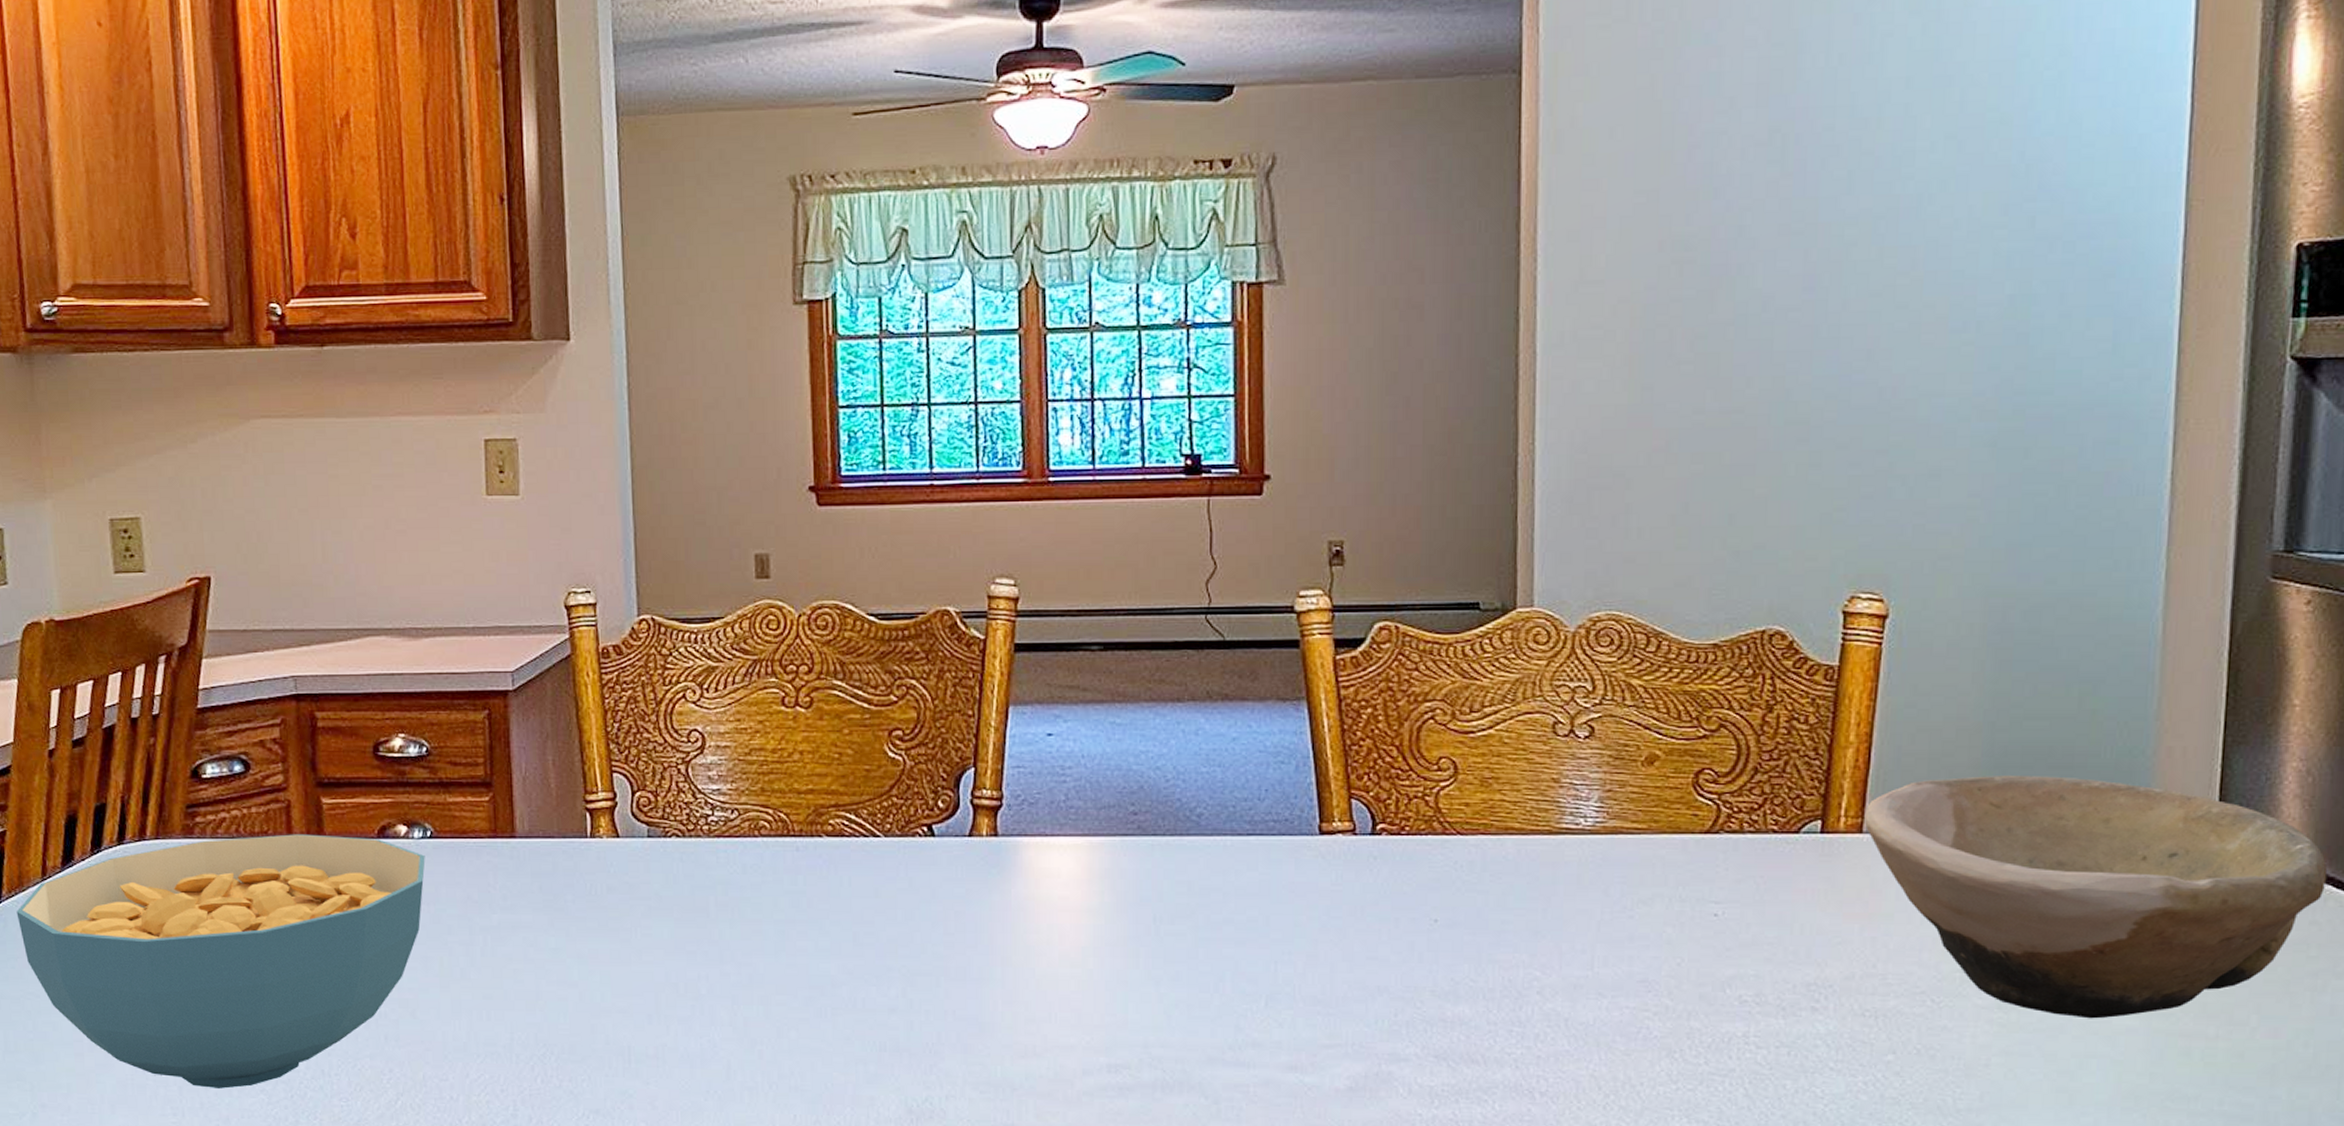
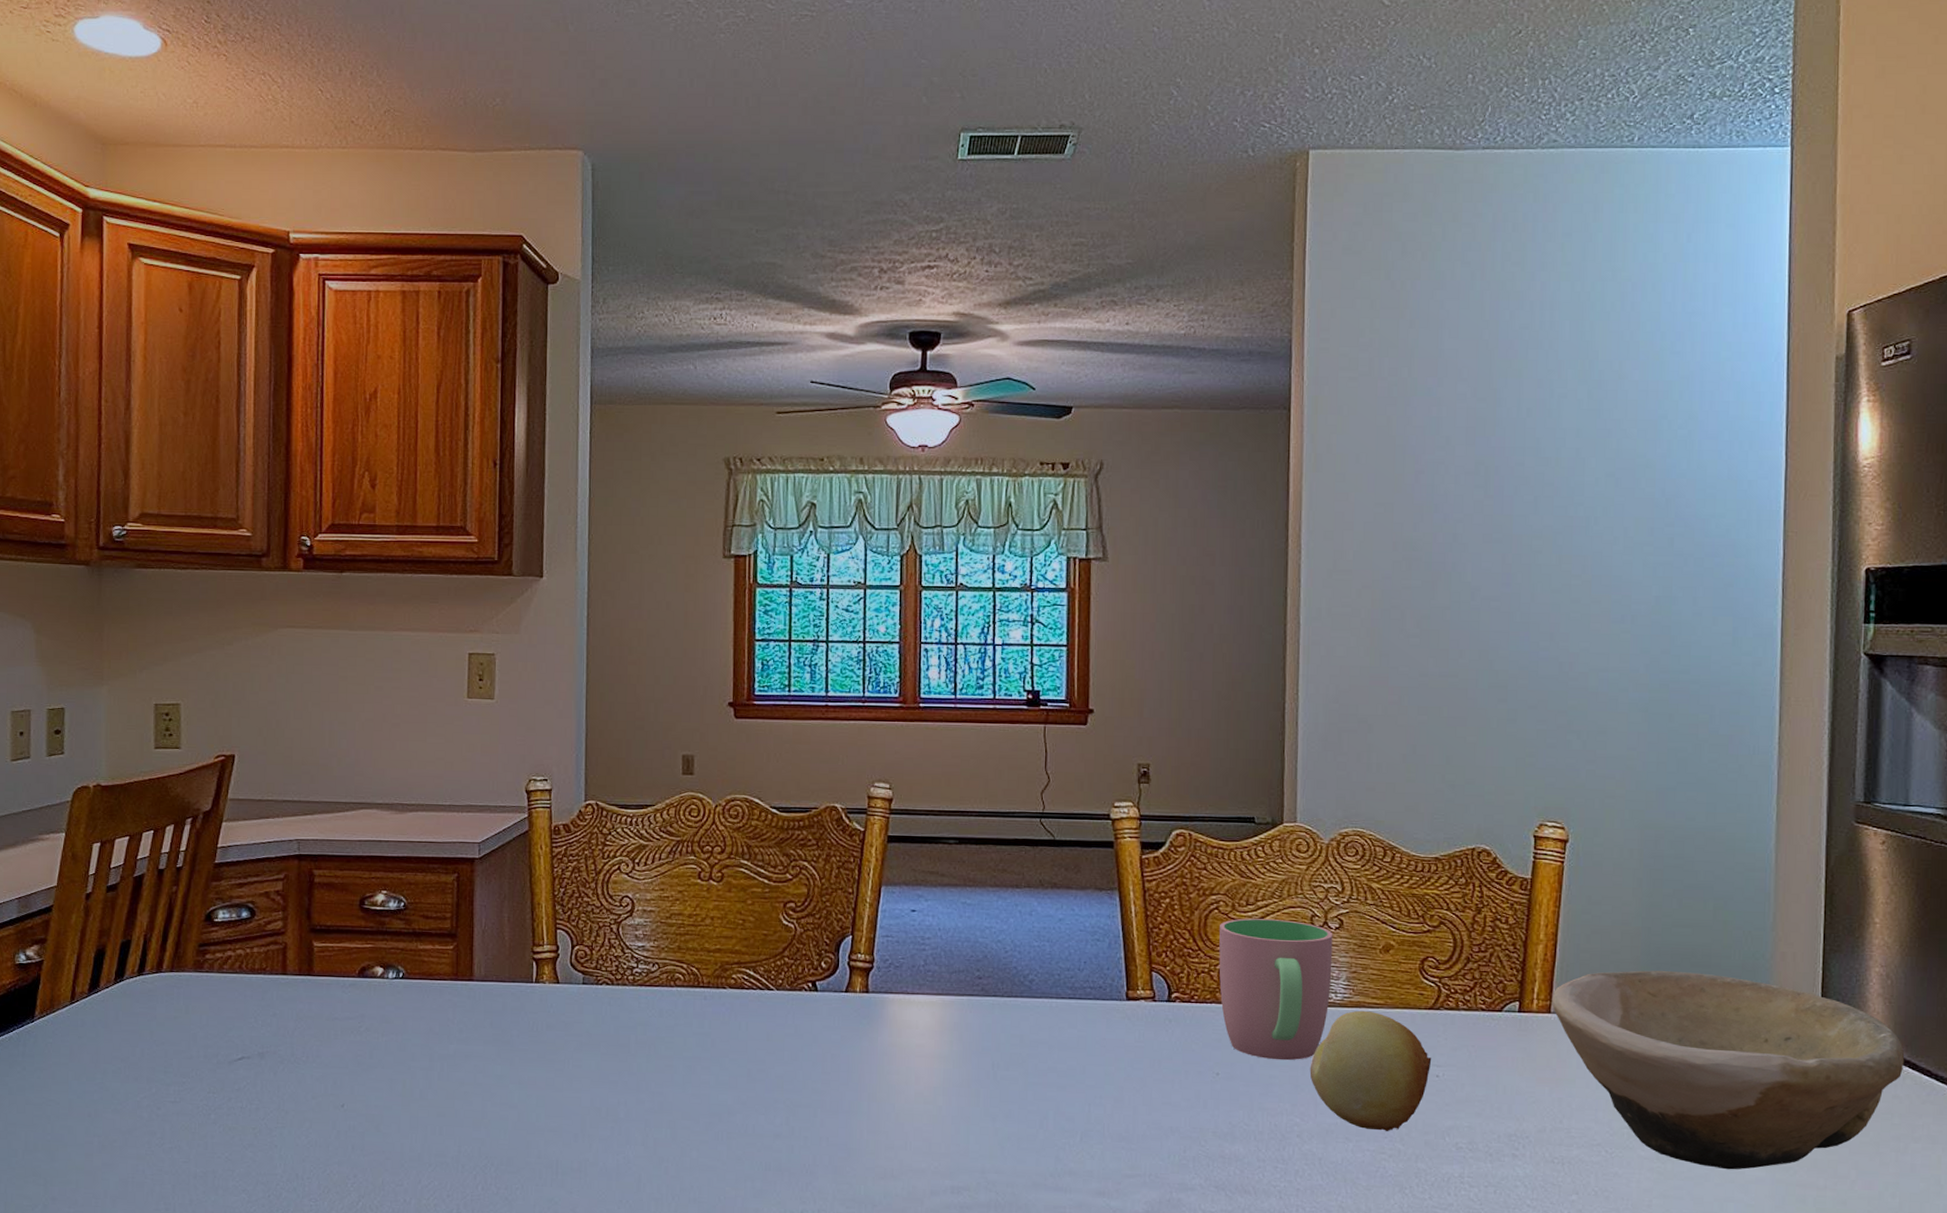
cereal bowl: present [16,834,425,1089] -> none [46,971,397,1188]
cup: none [1436,729,1582,902] -> present [1219,918,1333,1061]
fruit: none [1552,837,1709,984] -> present [1309,1010,1432,1131]

